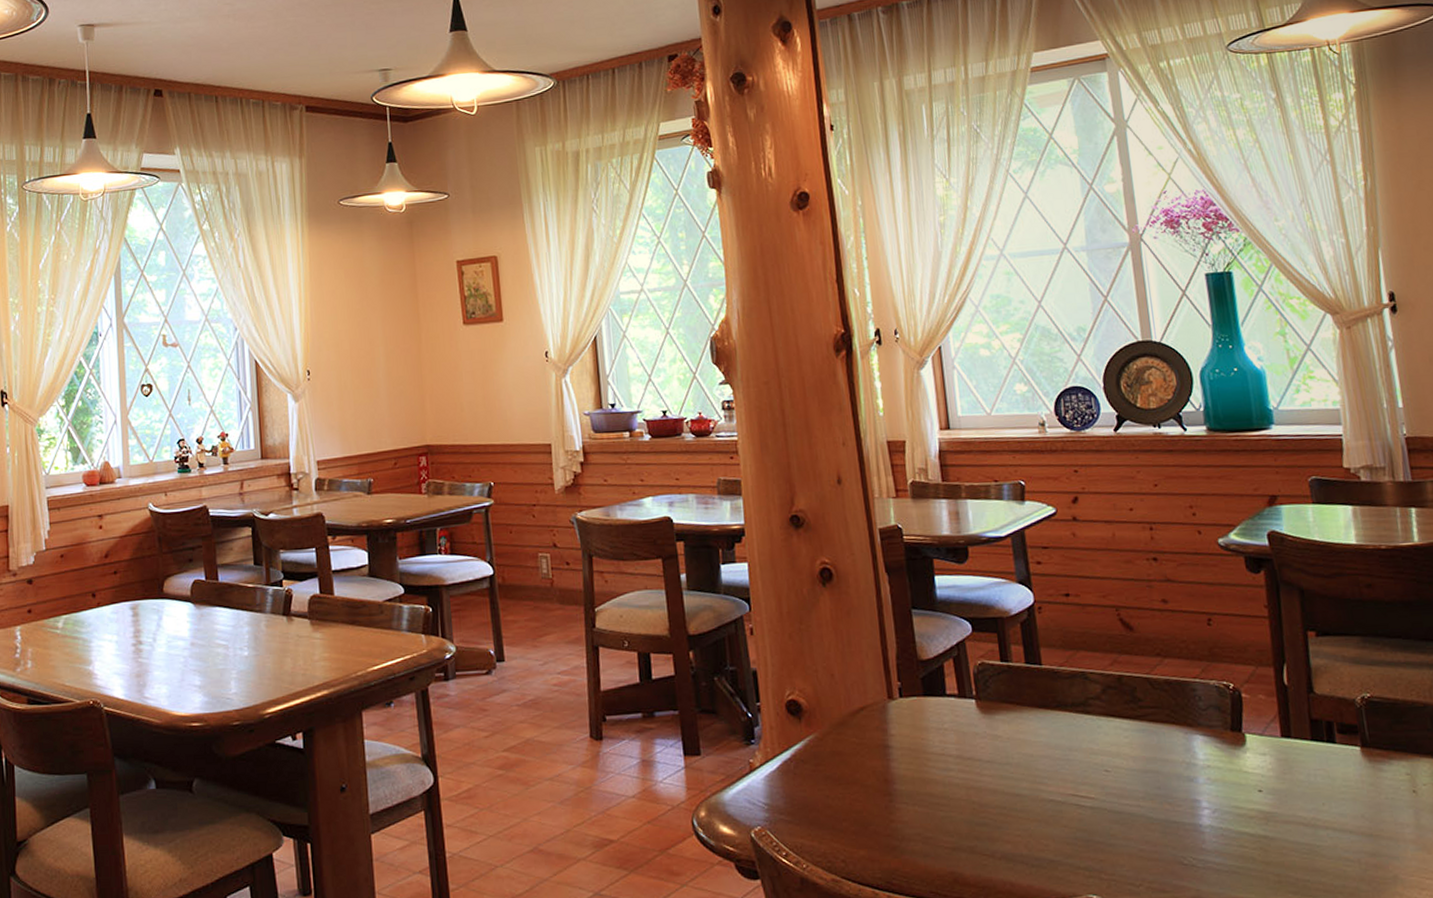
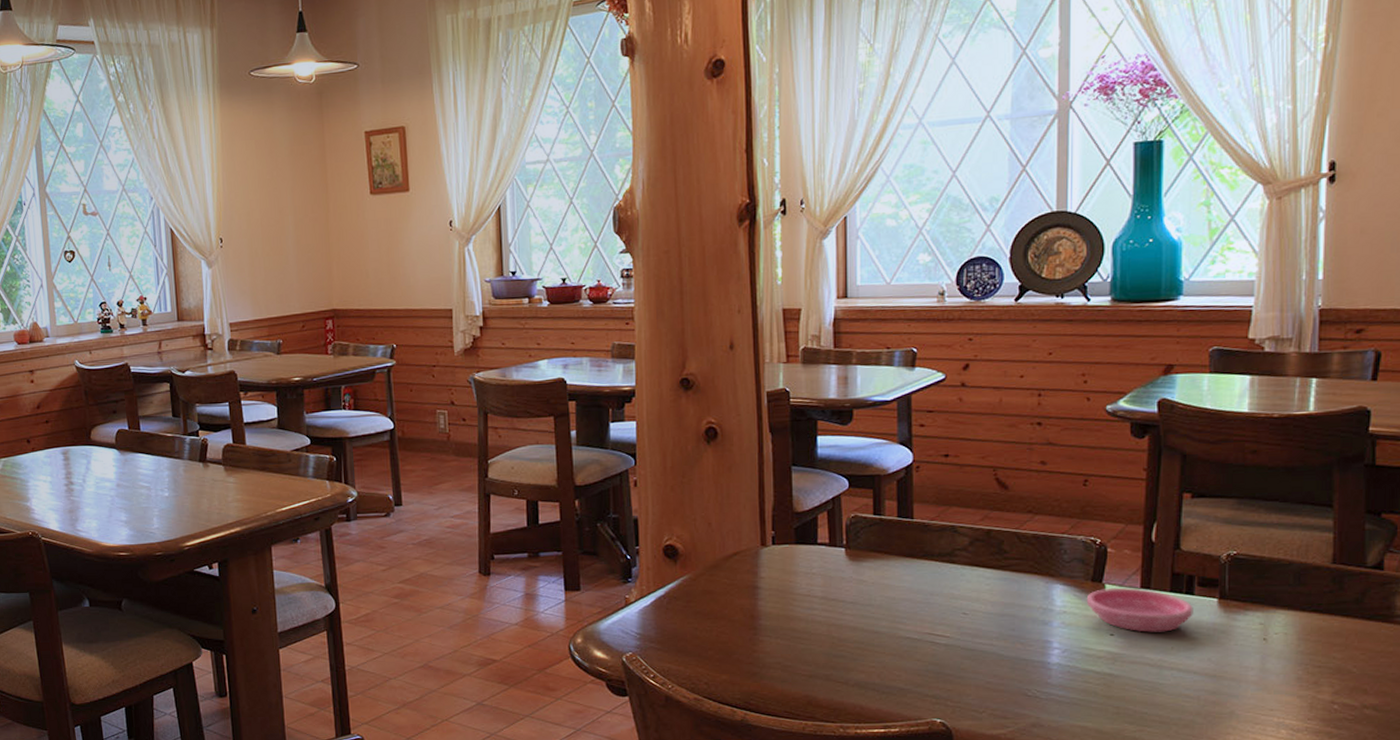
saucer: none [1228,737,1339,787] -> present [1086,588,1193,632]

